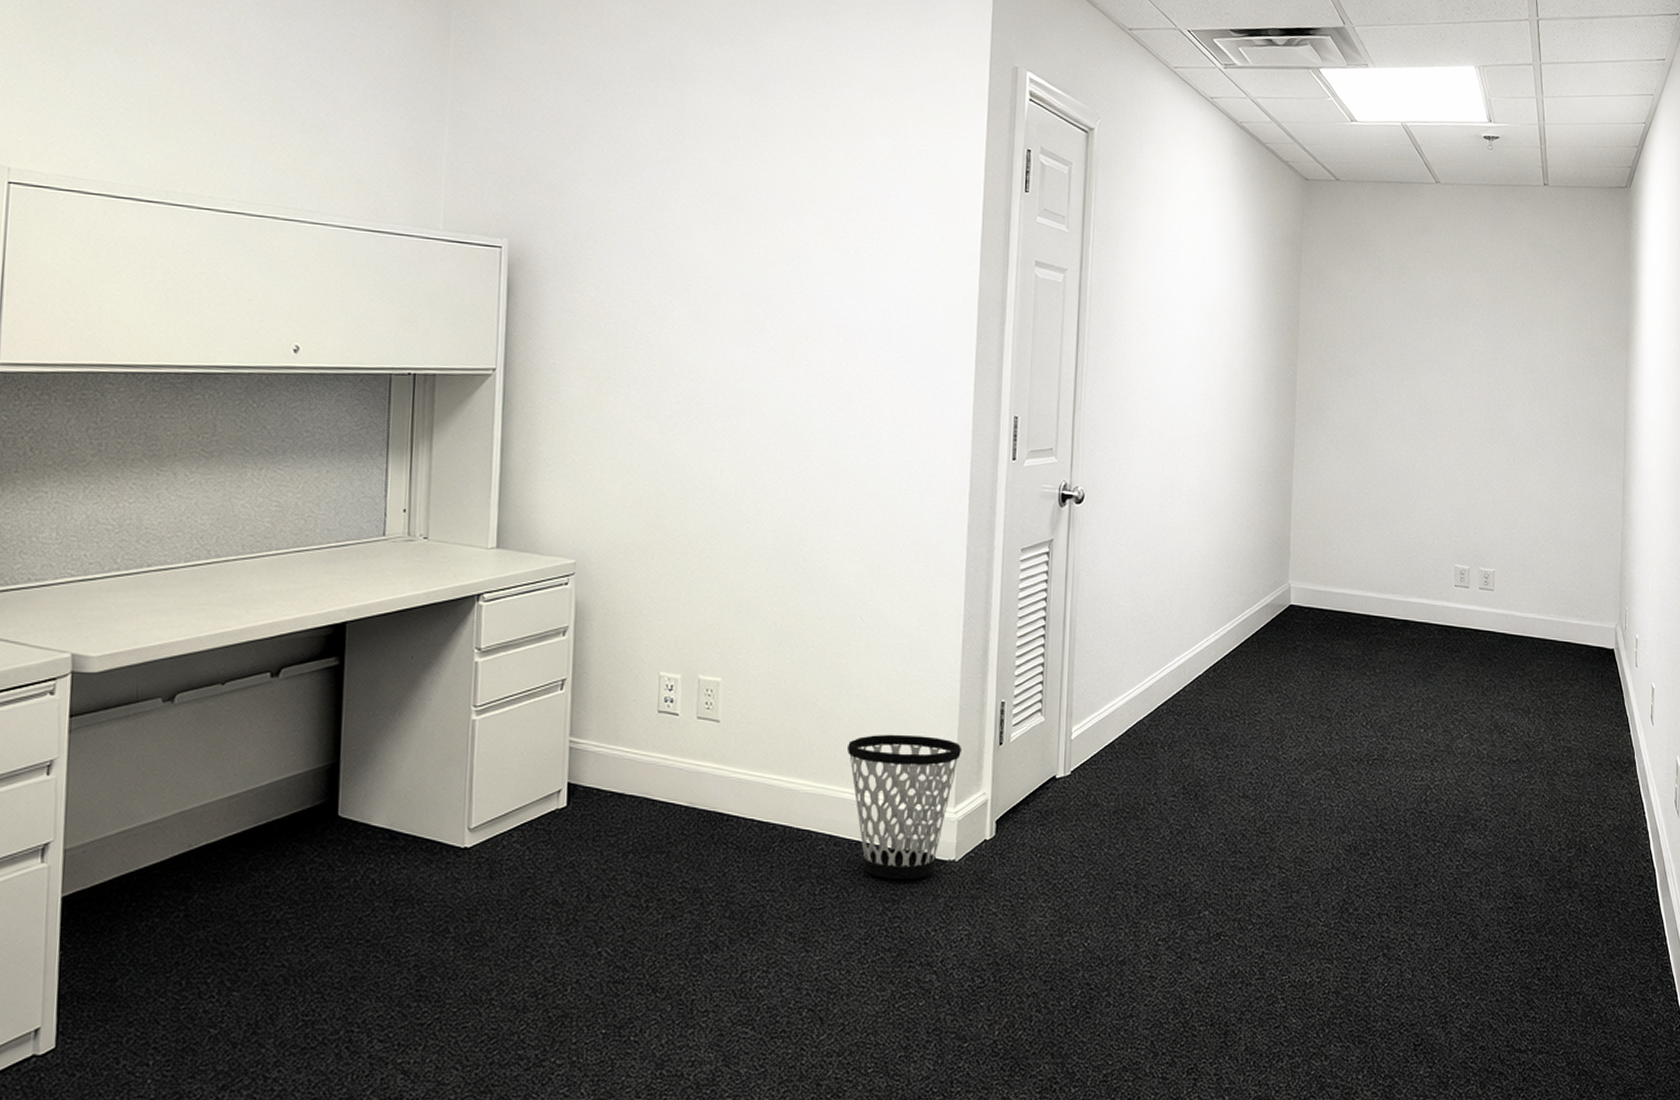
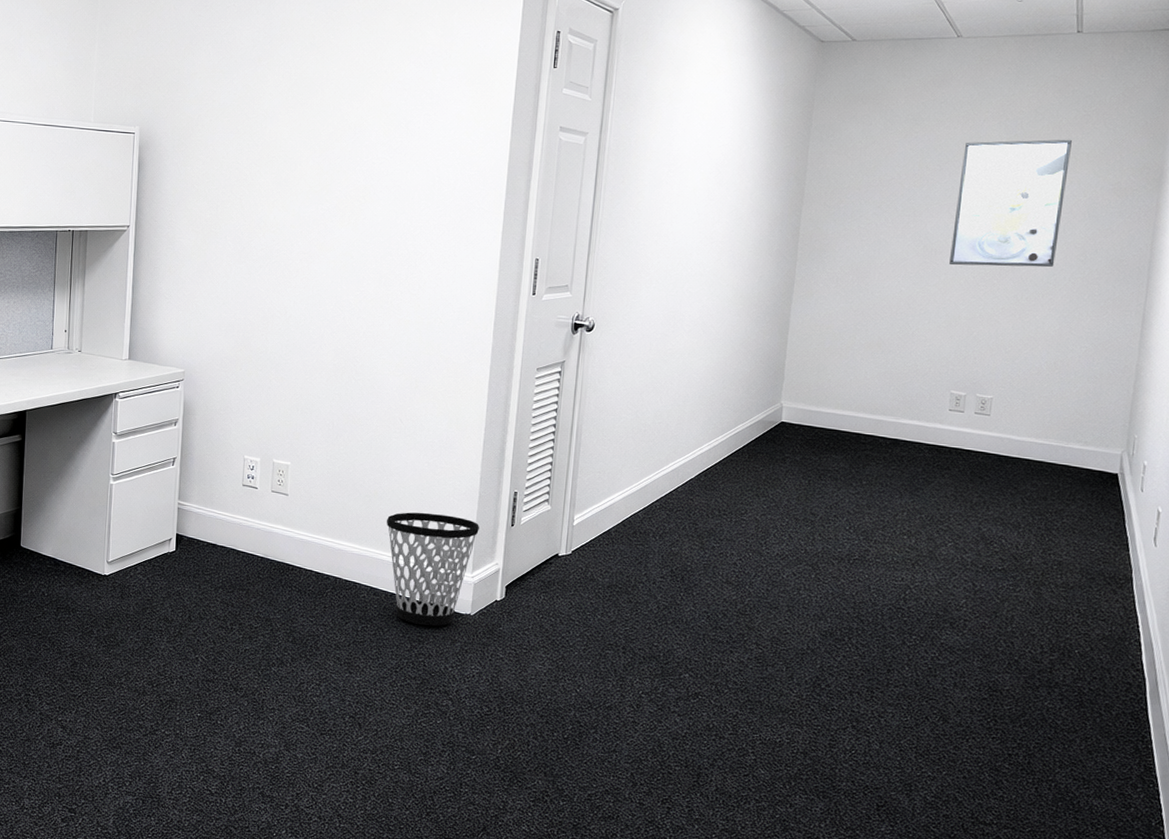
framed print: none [1444,294,1547,430] -> present [949,139,1072,268]

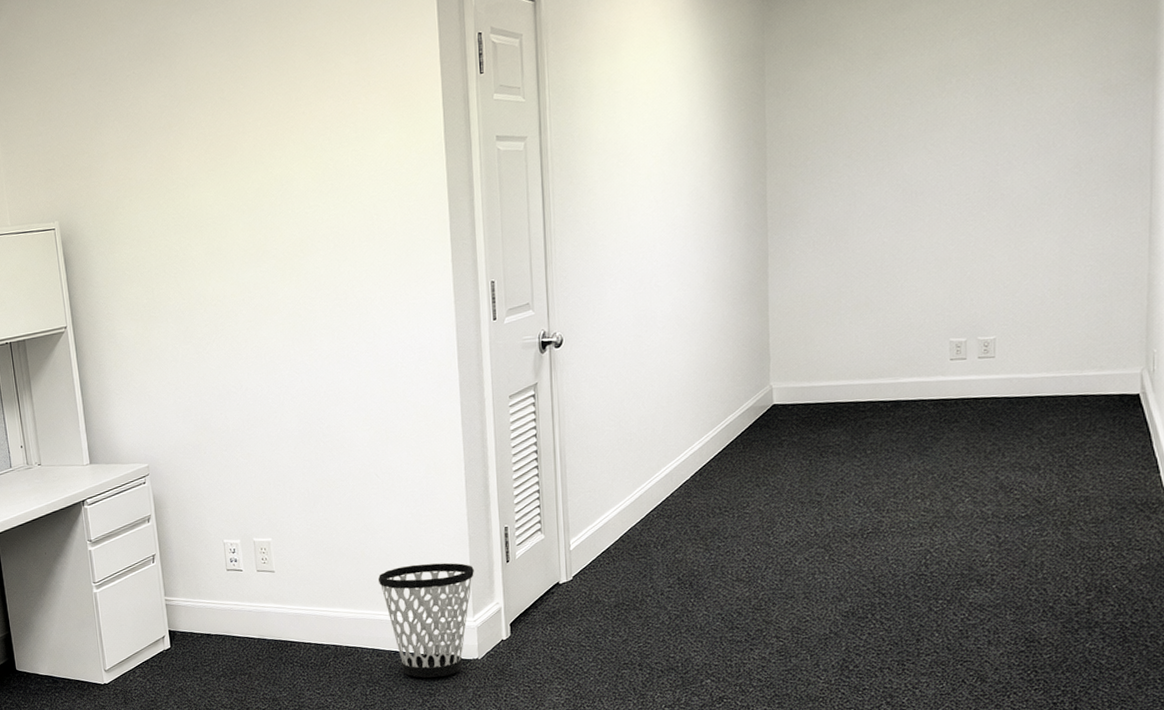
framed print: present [949,139,1072,268] -> none [932,42,1052,204]

